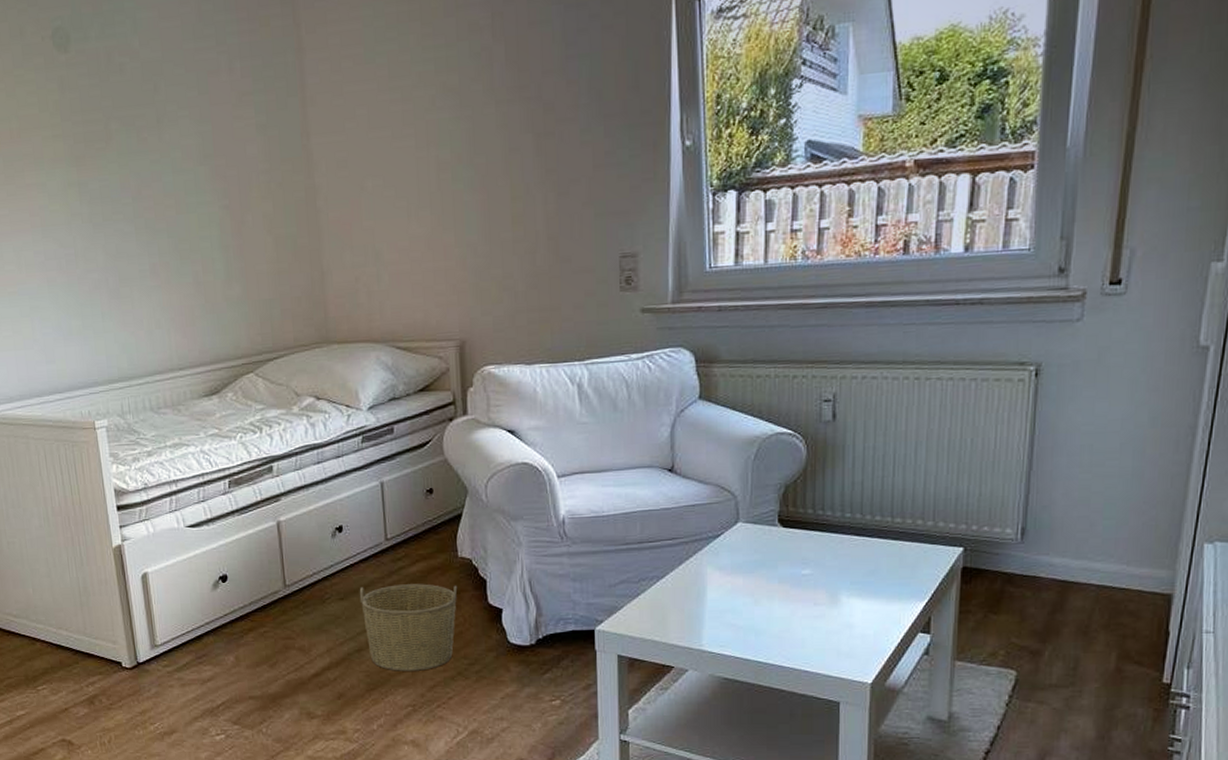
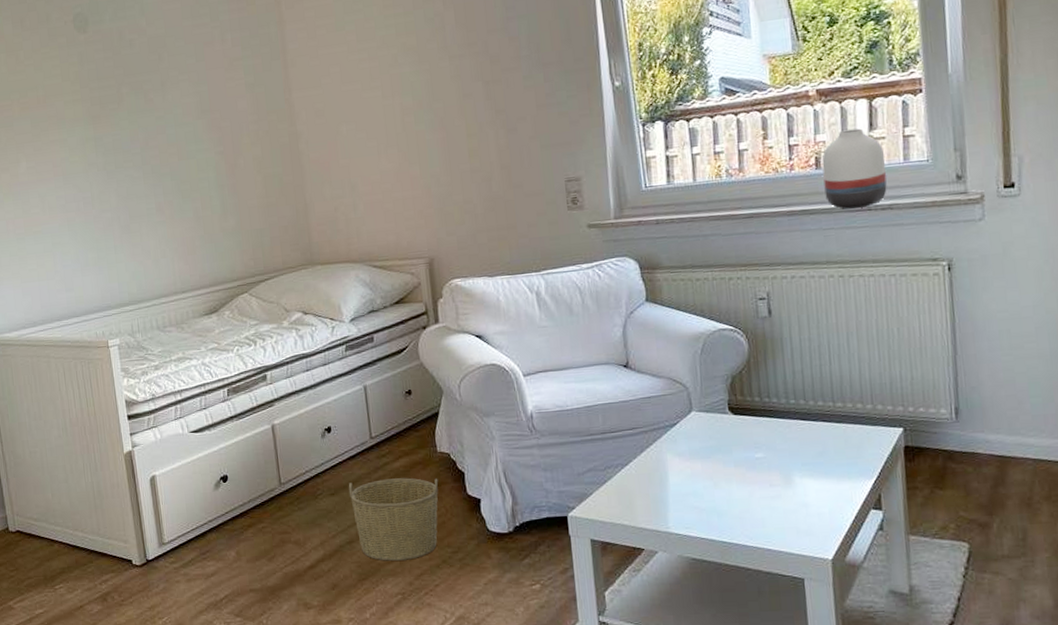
vase: none [910,208,983,302] -> present [821,128,887,209]

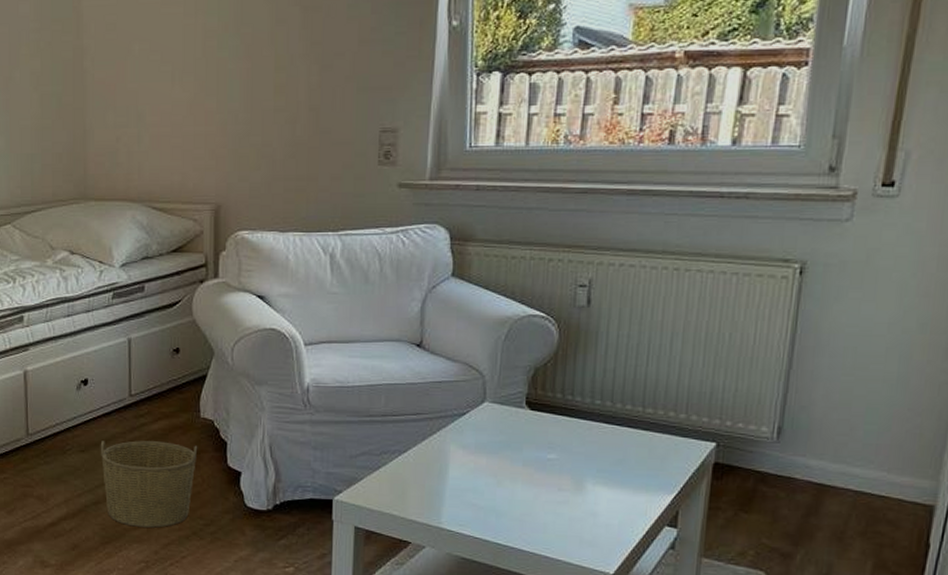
vase: present [821,128,887,209] -> none [674,101,751,193]

